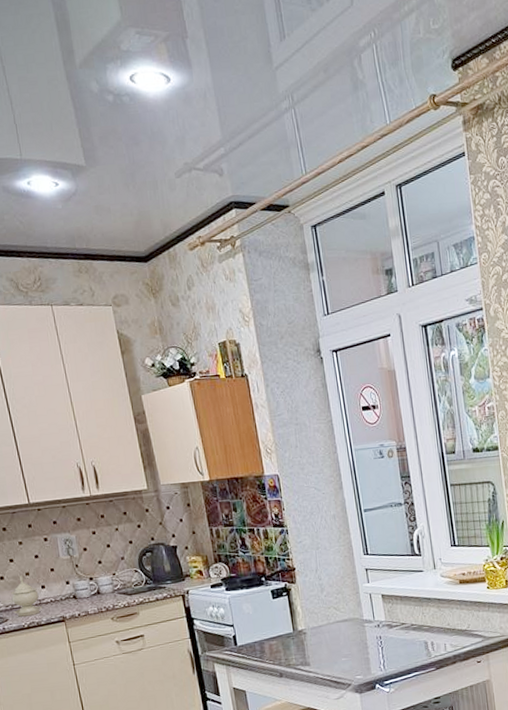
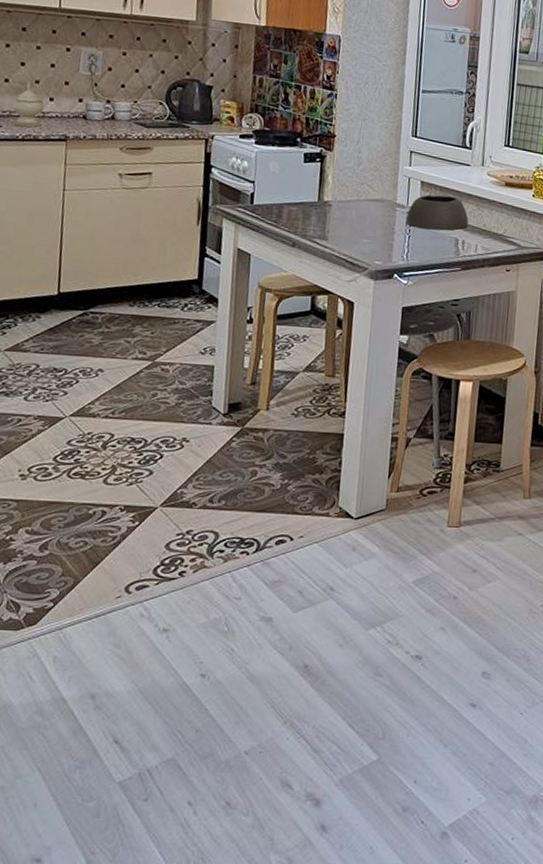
bowl: none [375,603,433,639] -> present [406,194,469,231]

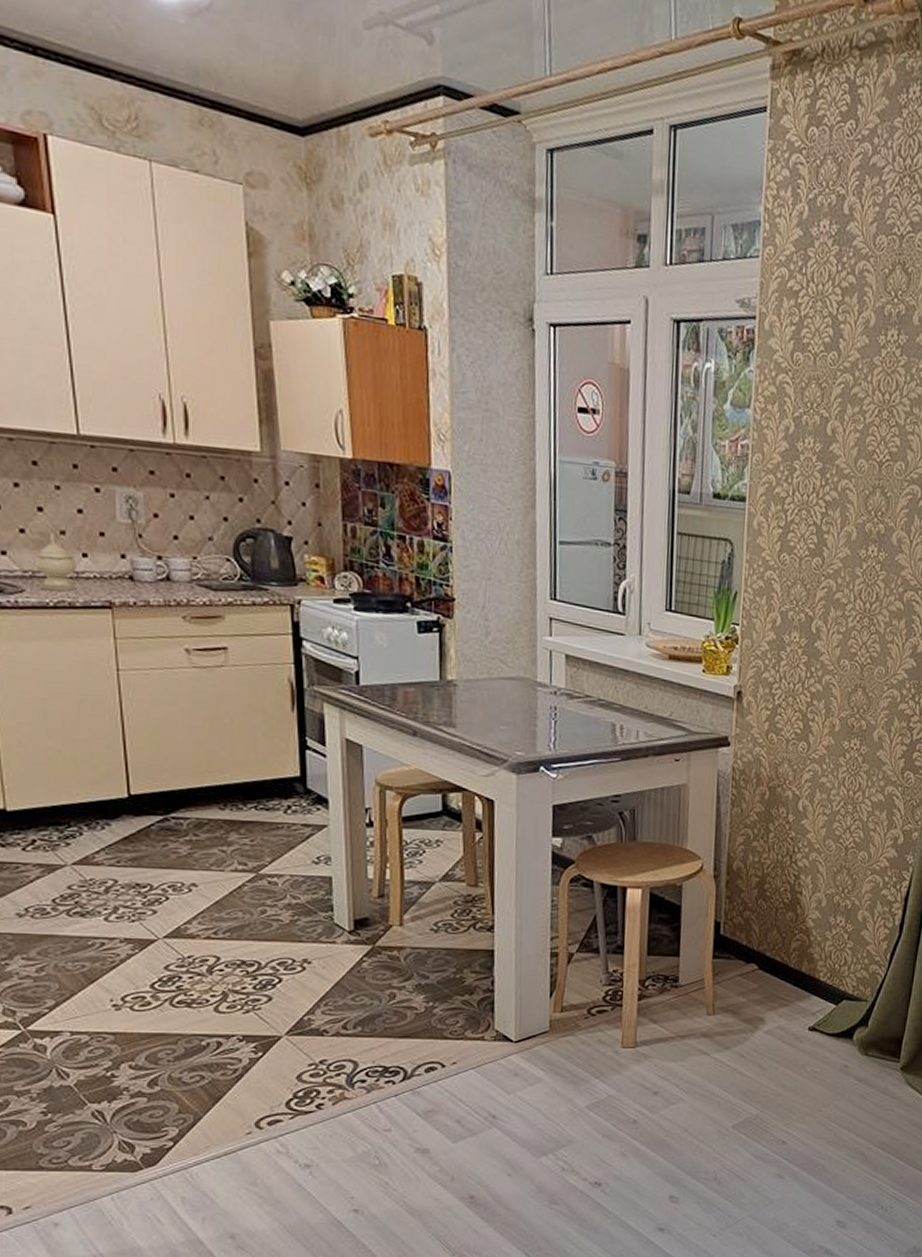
bowl: present [406,194,469,231] -> none [550,670,626,715]

